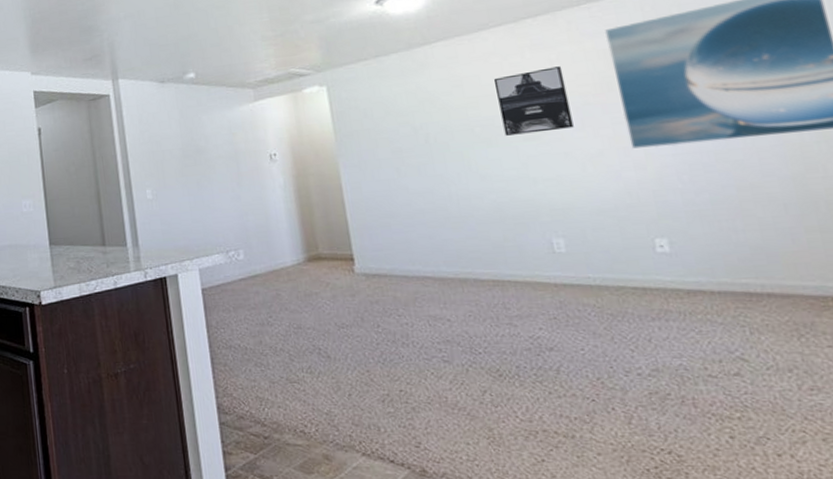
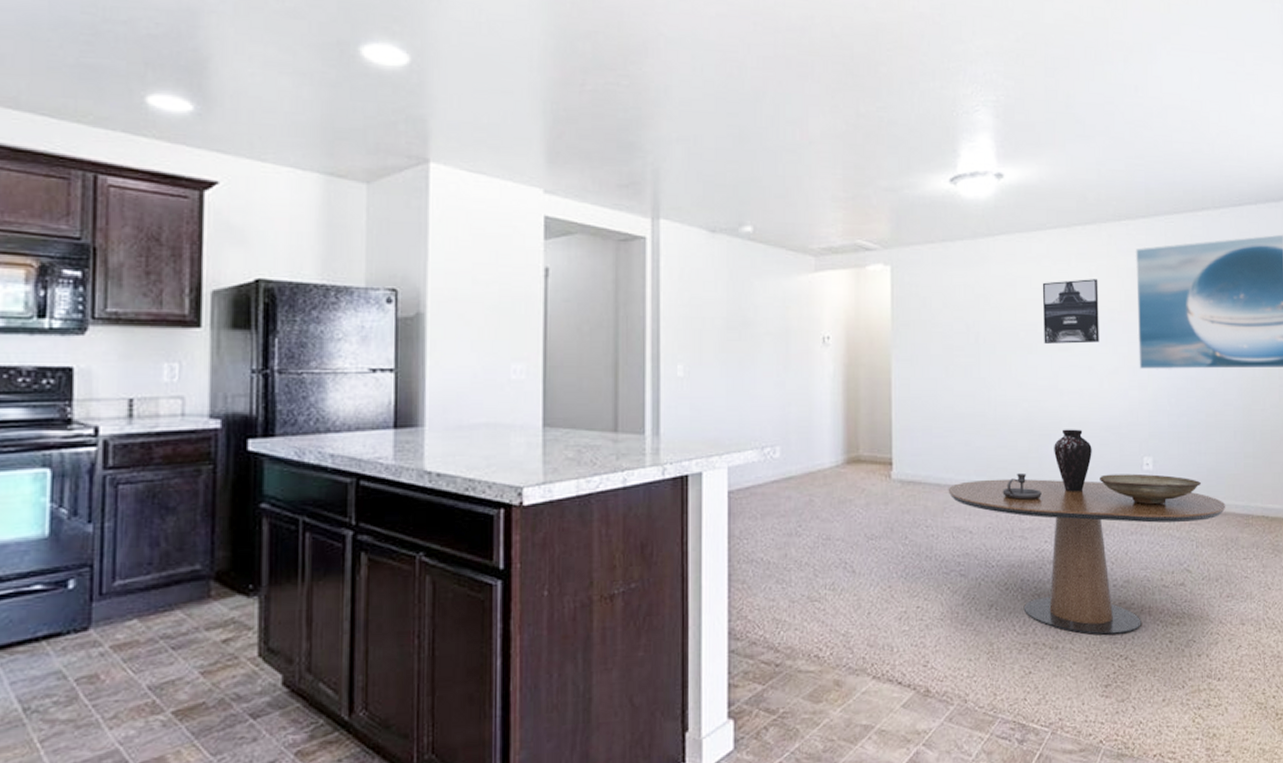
dining table: none [417,266,788,426] -> present [948,478,1226,635]
candlestick: none [479,261,527,289] -> present [1002,472,1042,501]
vase: none [534,215,585,279] -> present [1054,429,1092,492]
decorative bowl: none [599,256,745,289] -> present [1100,473,1202,505]

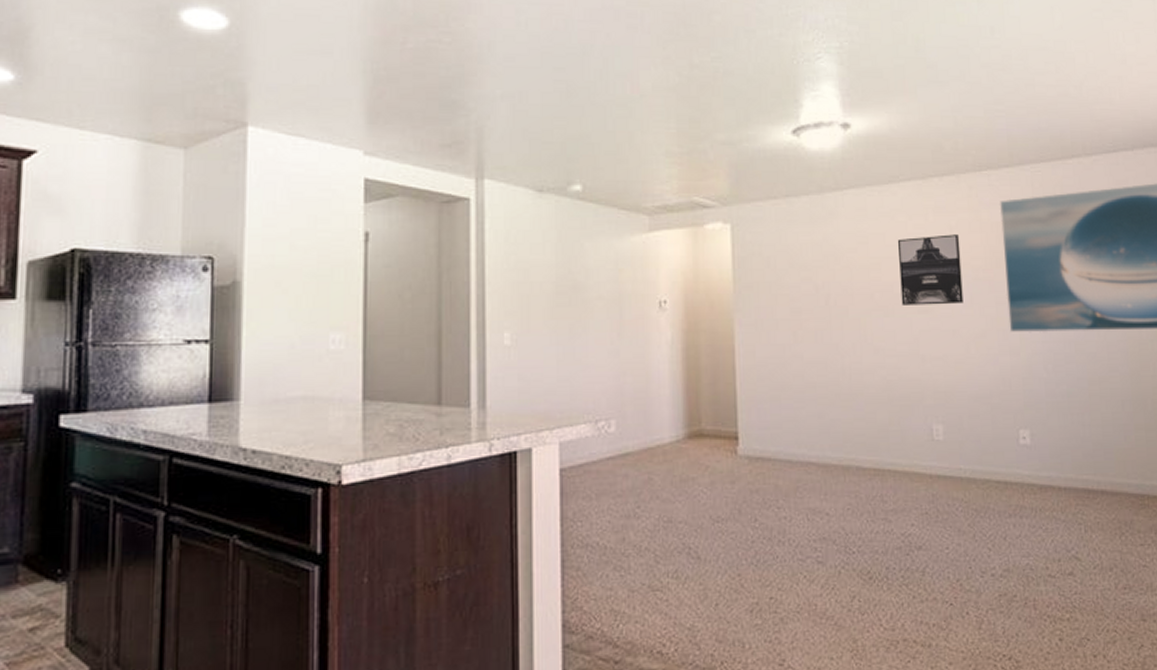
dining table: present [948,478,1226,635] -> none [800,454,1117,631]
candlestick: present [1002,472,1042,501] -> none [861,447,906,479]
vase: present [1054,429,1092,492] -> none [917,399,961,470]
decorative bowl: present [1100,473,1202,505] -> none [971,448,1088,483]

